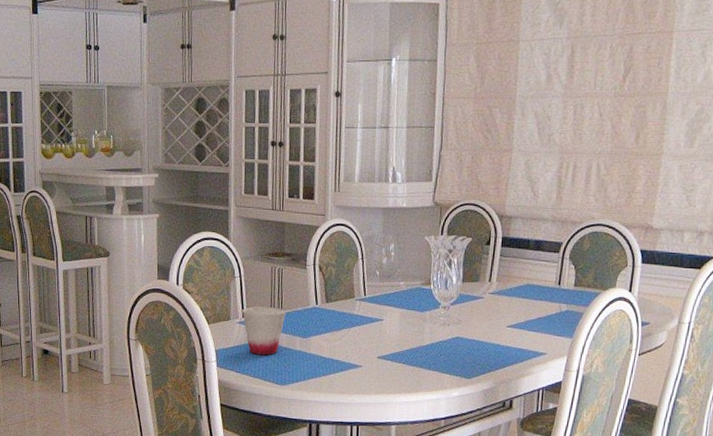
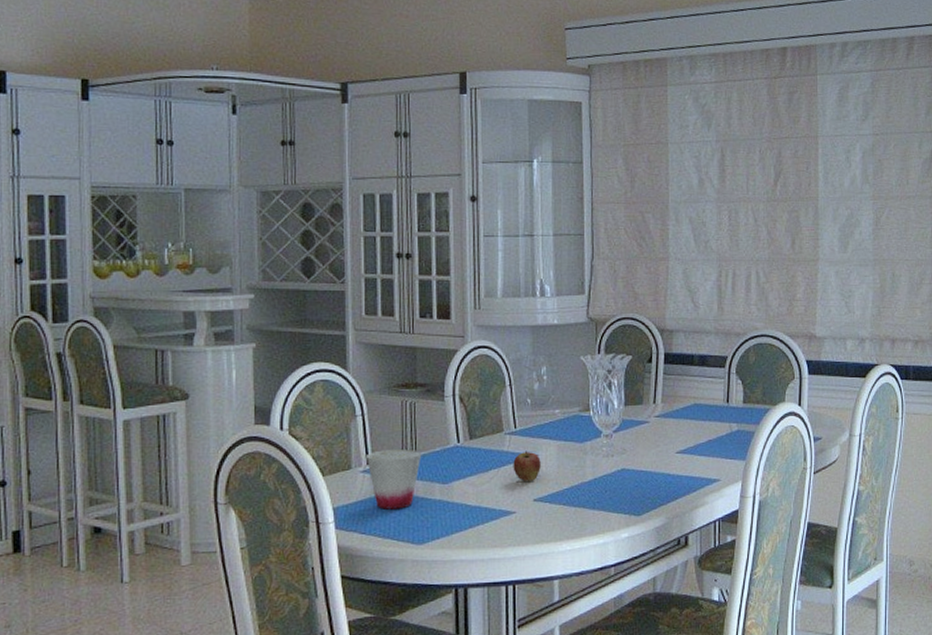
fruit: none [361,315,385,341] -> present [513,451,541,481]

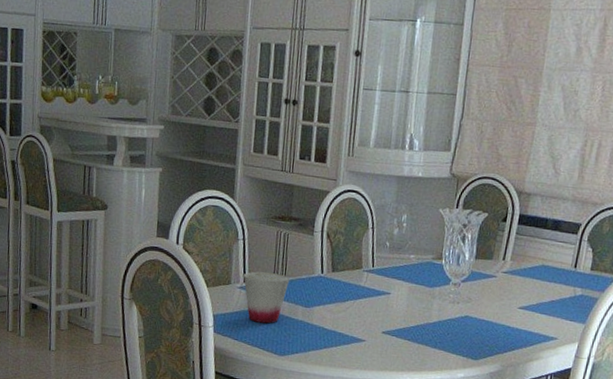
fruit: present [513,451,541,481] -> none [367,288,393,316]

